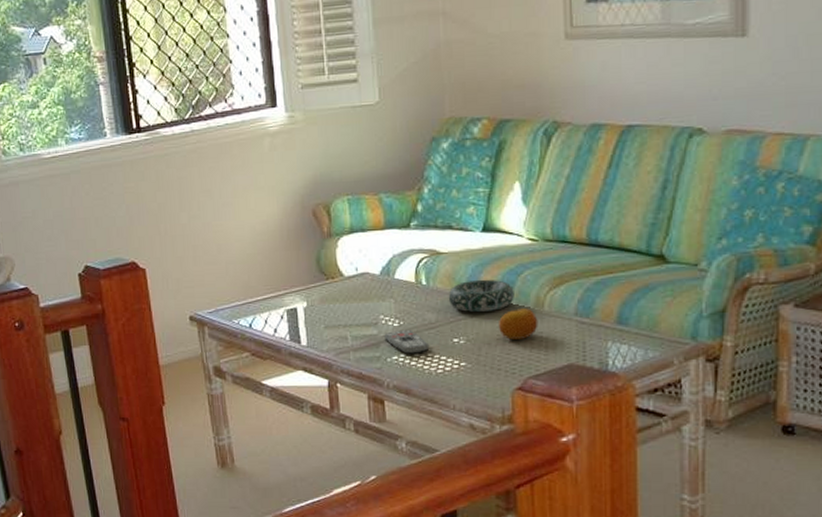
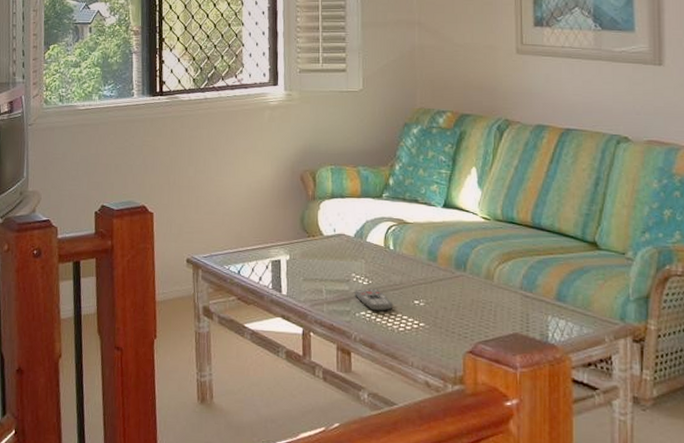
decorative bowl: present [448,279,514,313] -> none [411,249,468,279]
fruit: present [498,308,538,340] -> none [453,278,488,307]

